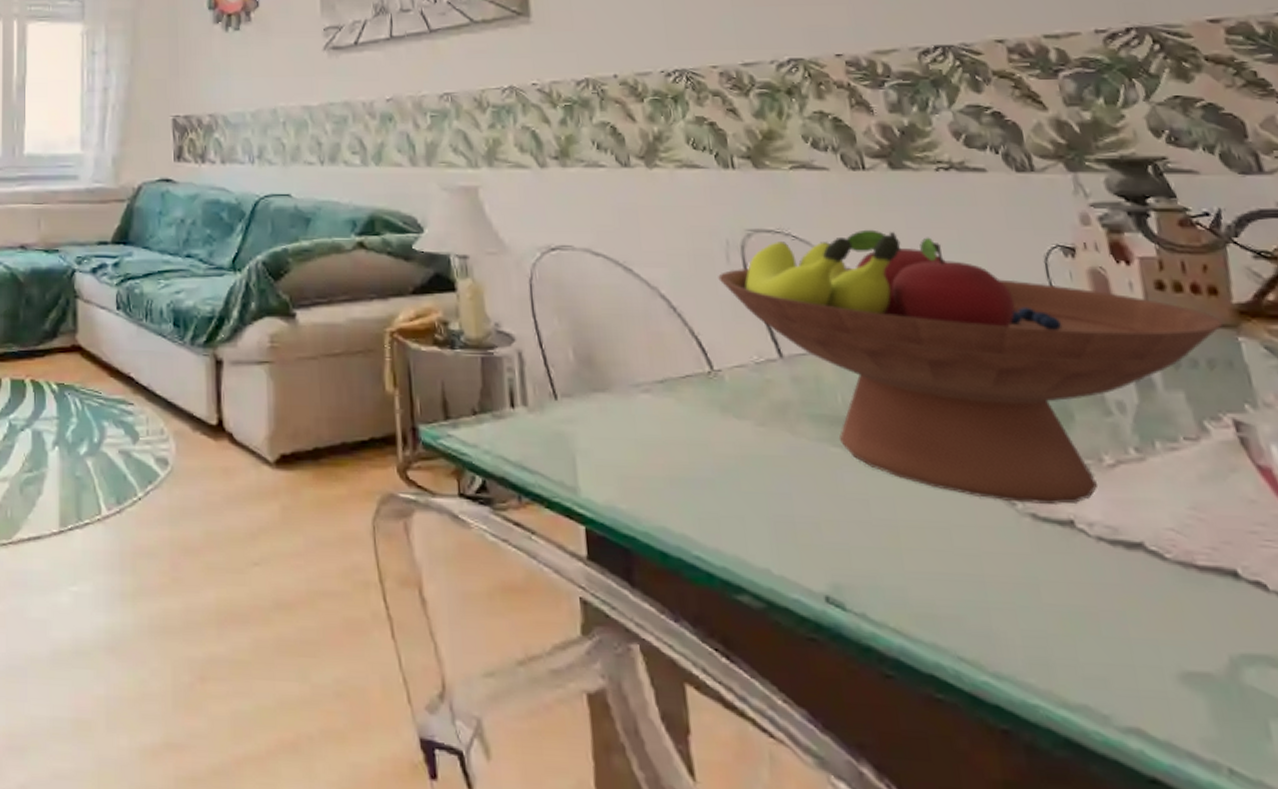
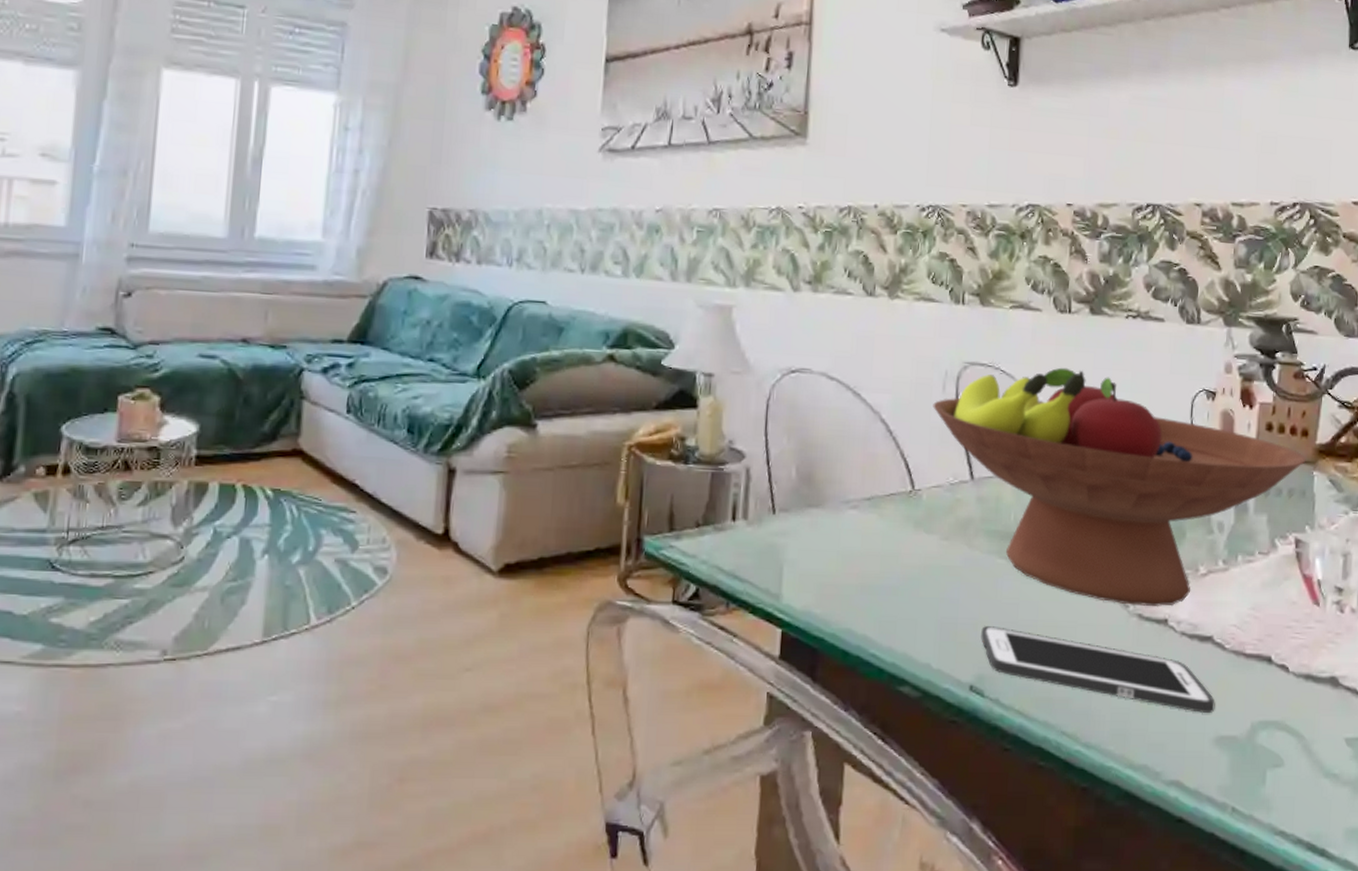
cell phone: none [826,526,1170,641] -> present [981,626,1215,713]

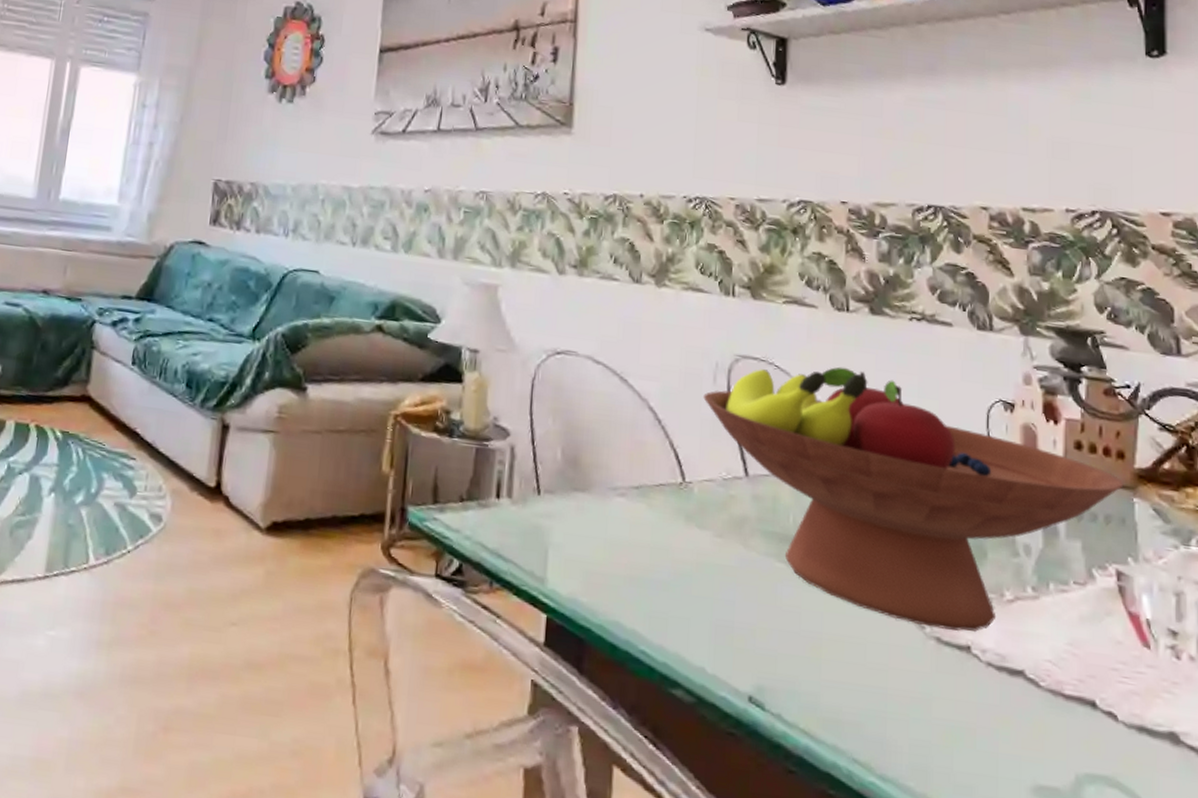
cell phone: present [981,626,1215,713] -> none [760,633,1031,758]

